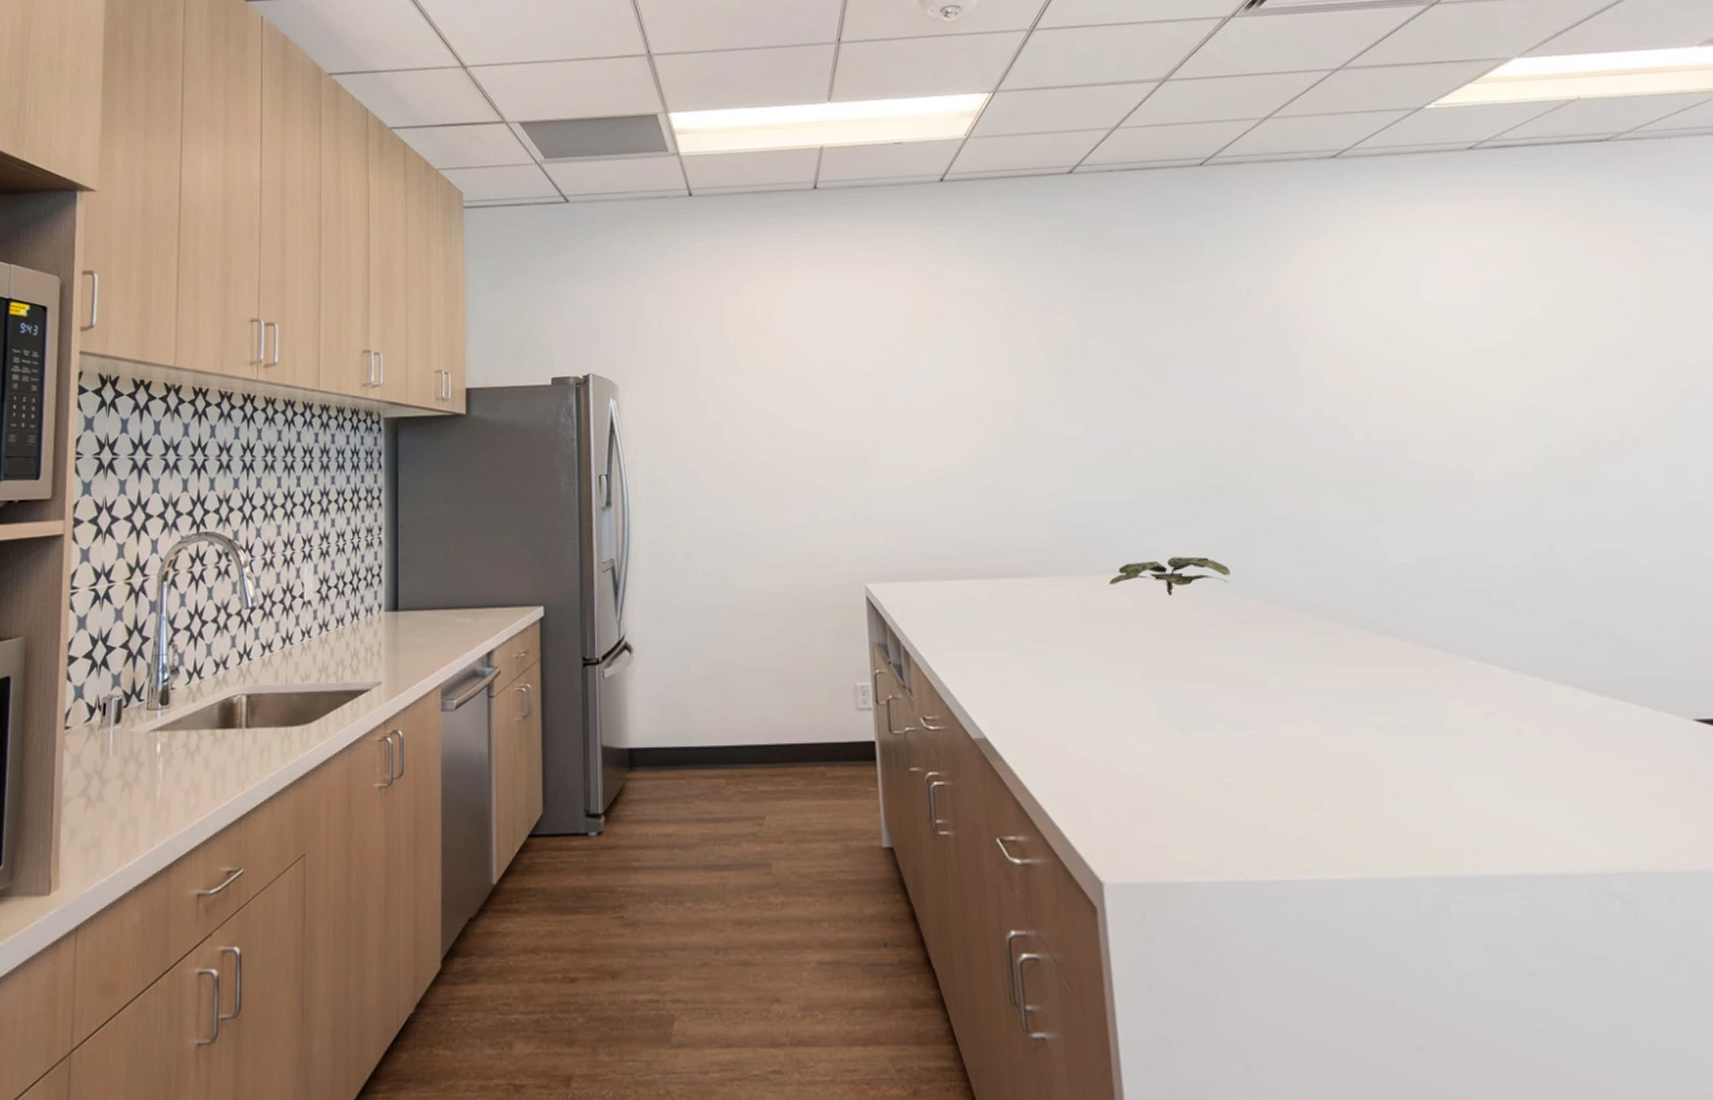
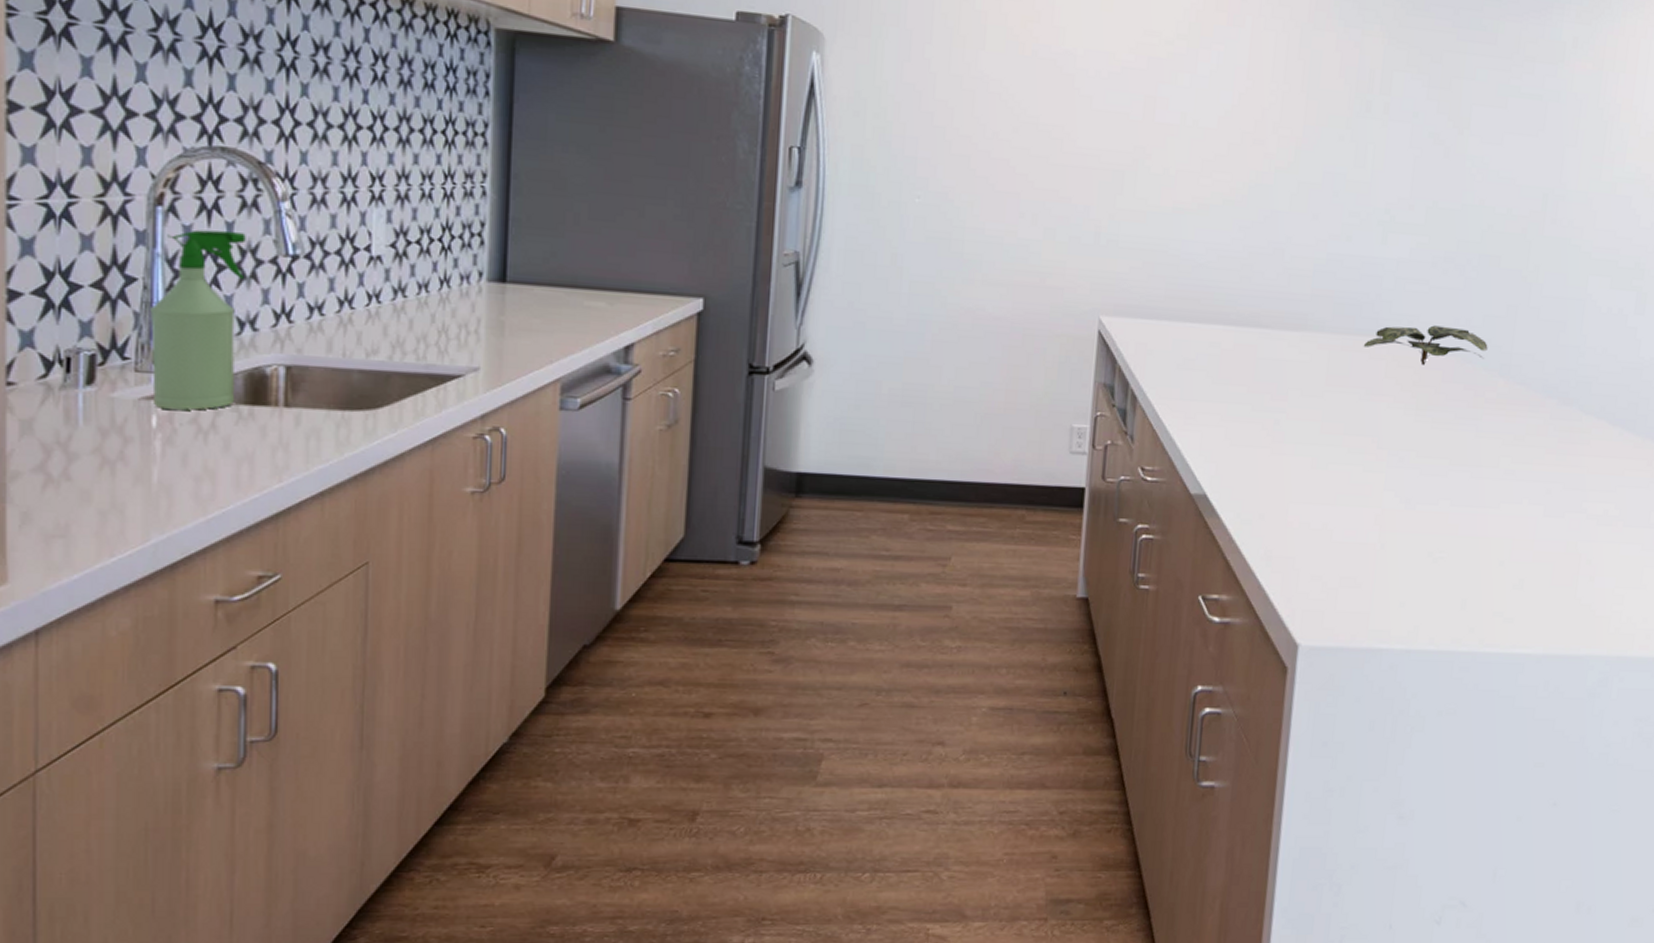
spray bottle: none [157,595,220,737] -> present [149,229,246,411]

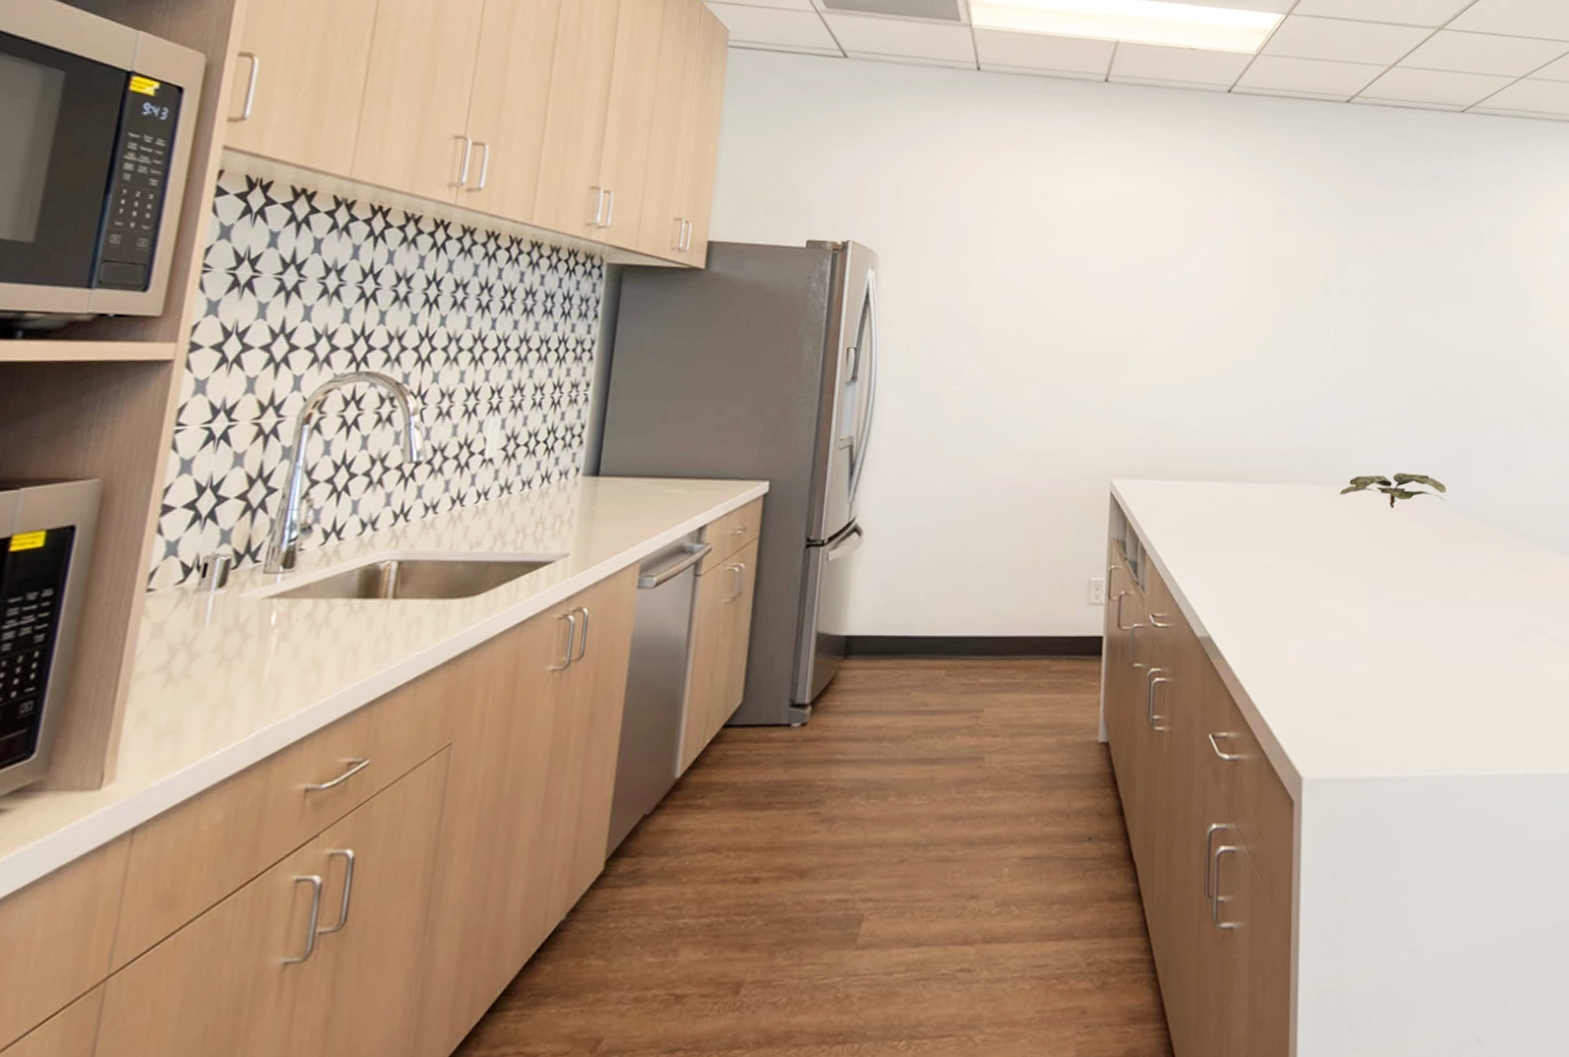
spray bottle: present [149,229,246,411] -> none [276,443,378,606]

